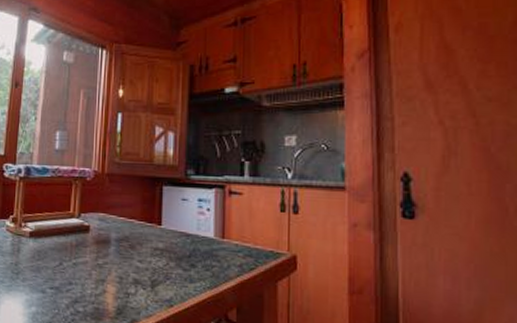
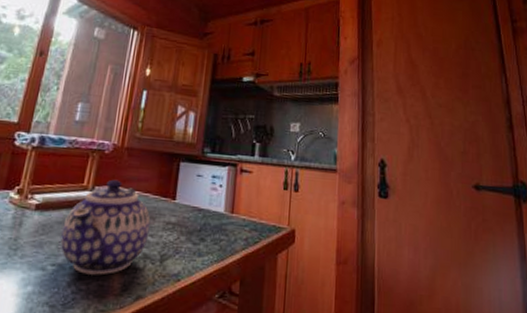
teapot: none [55,206,138,299] -> present [60,179,151,275]

